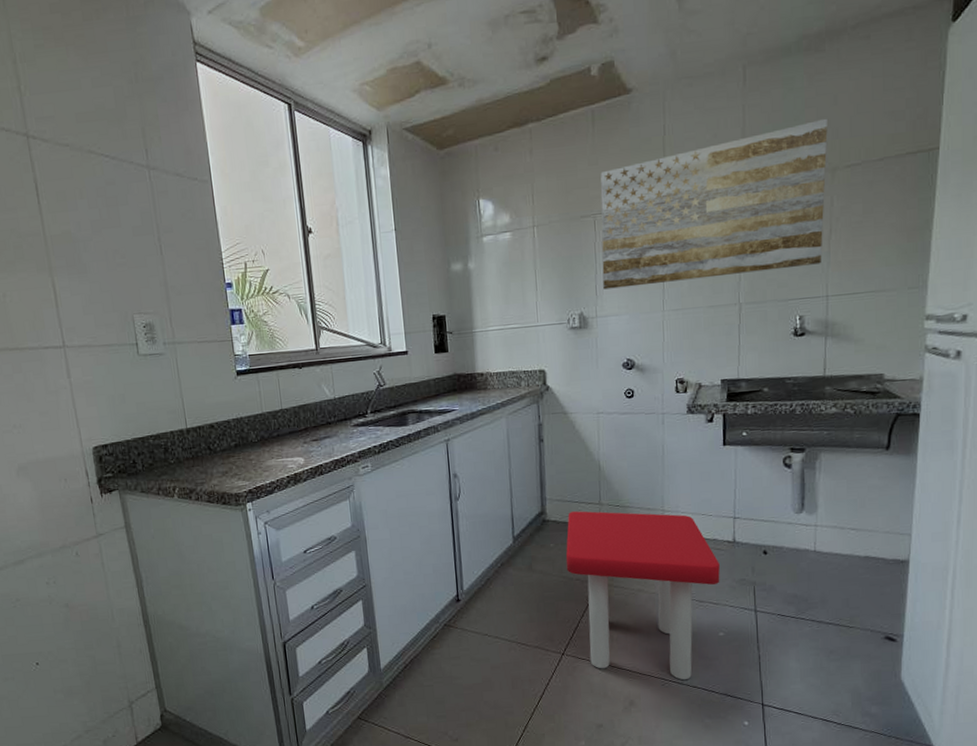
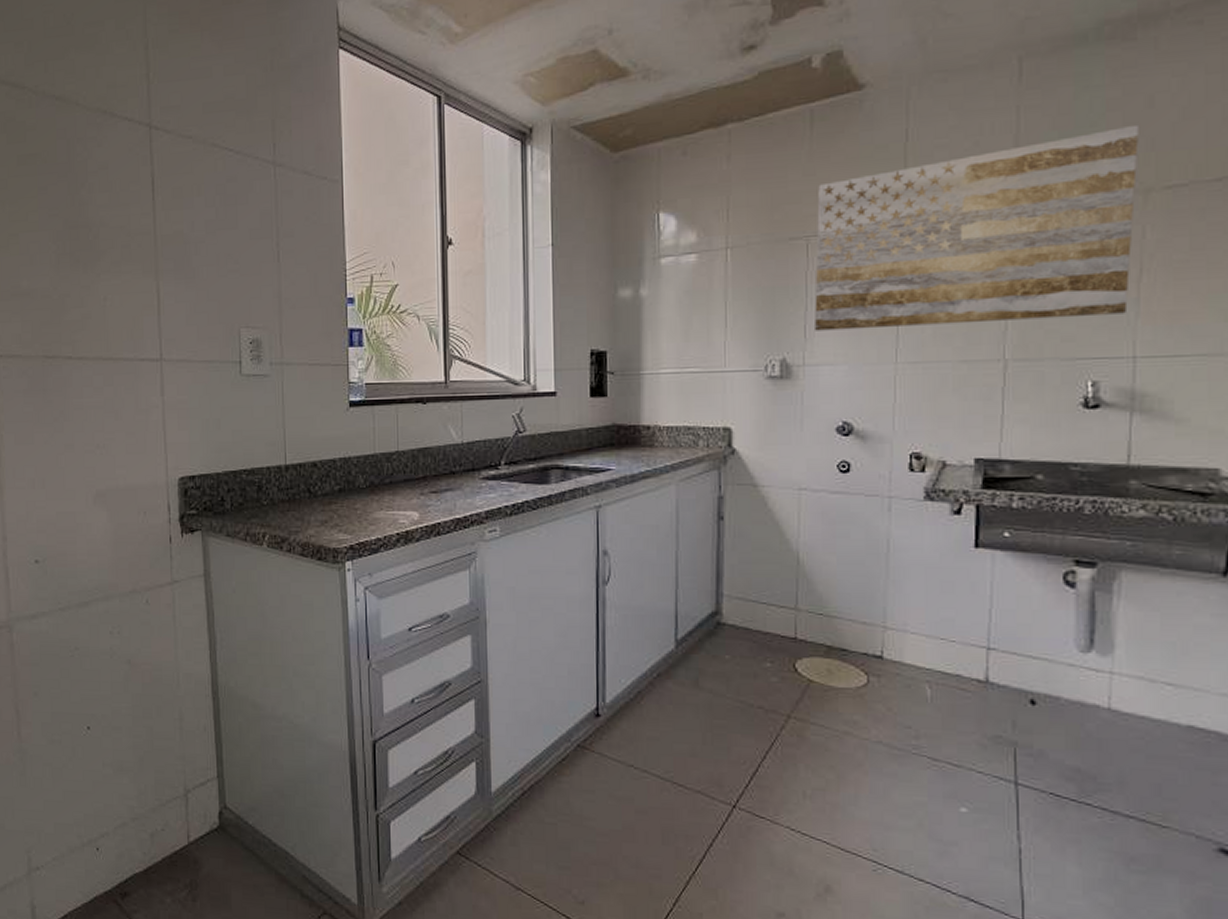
stool: present [566,511,720,680] -> none [745,615,964,868]

